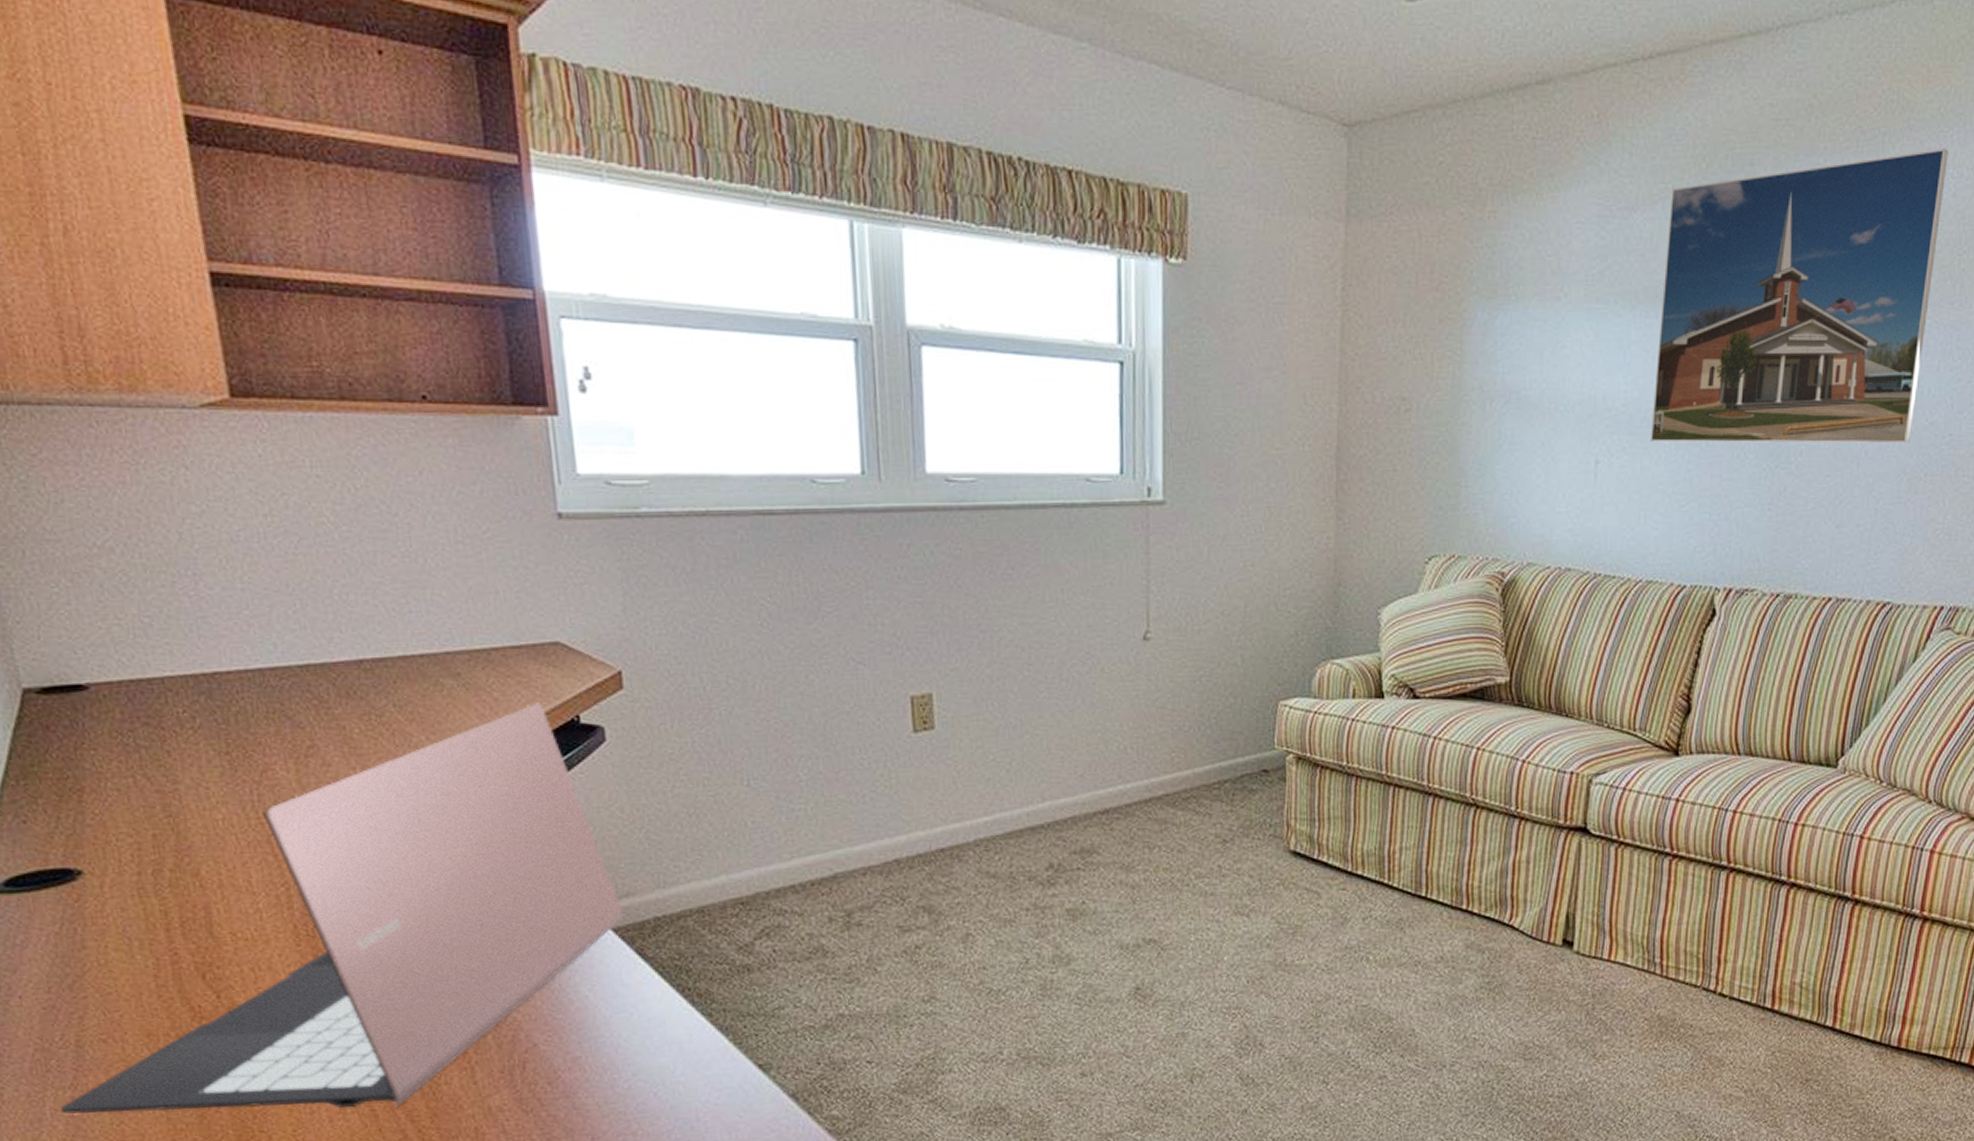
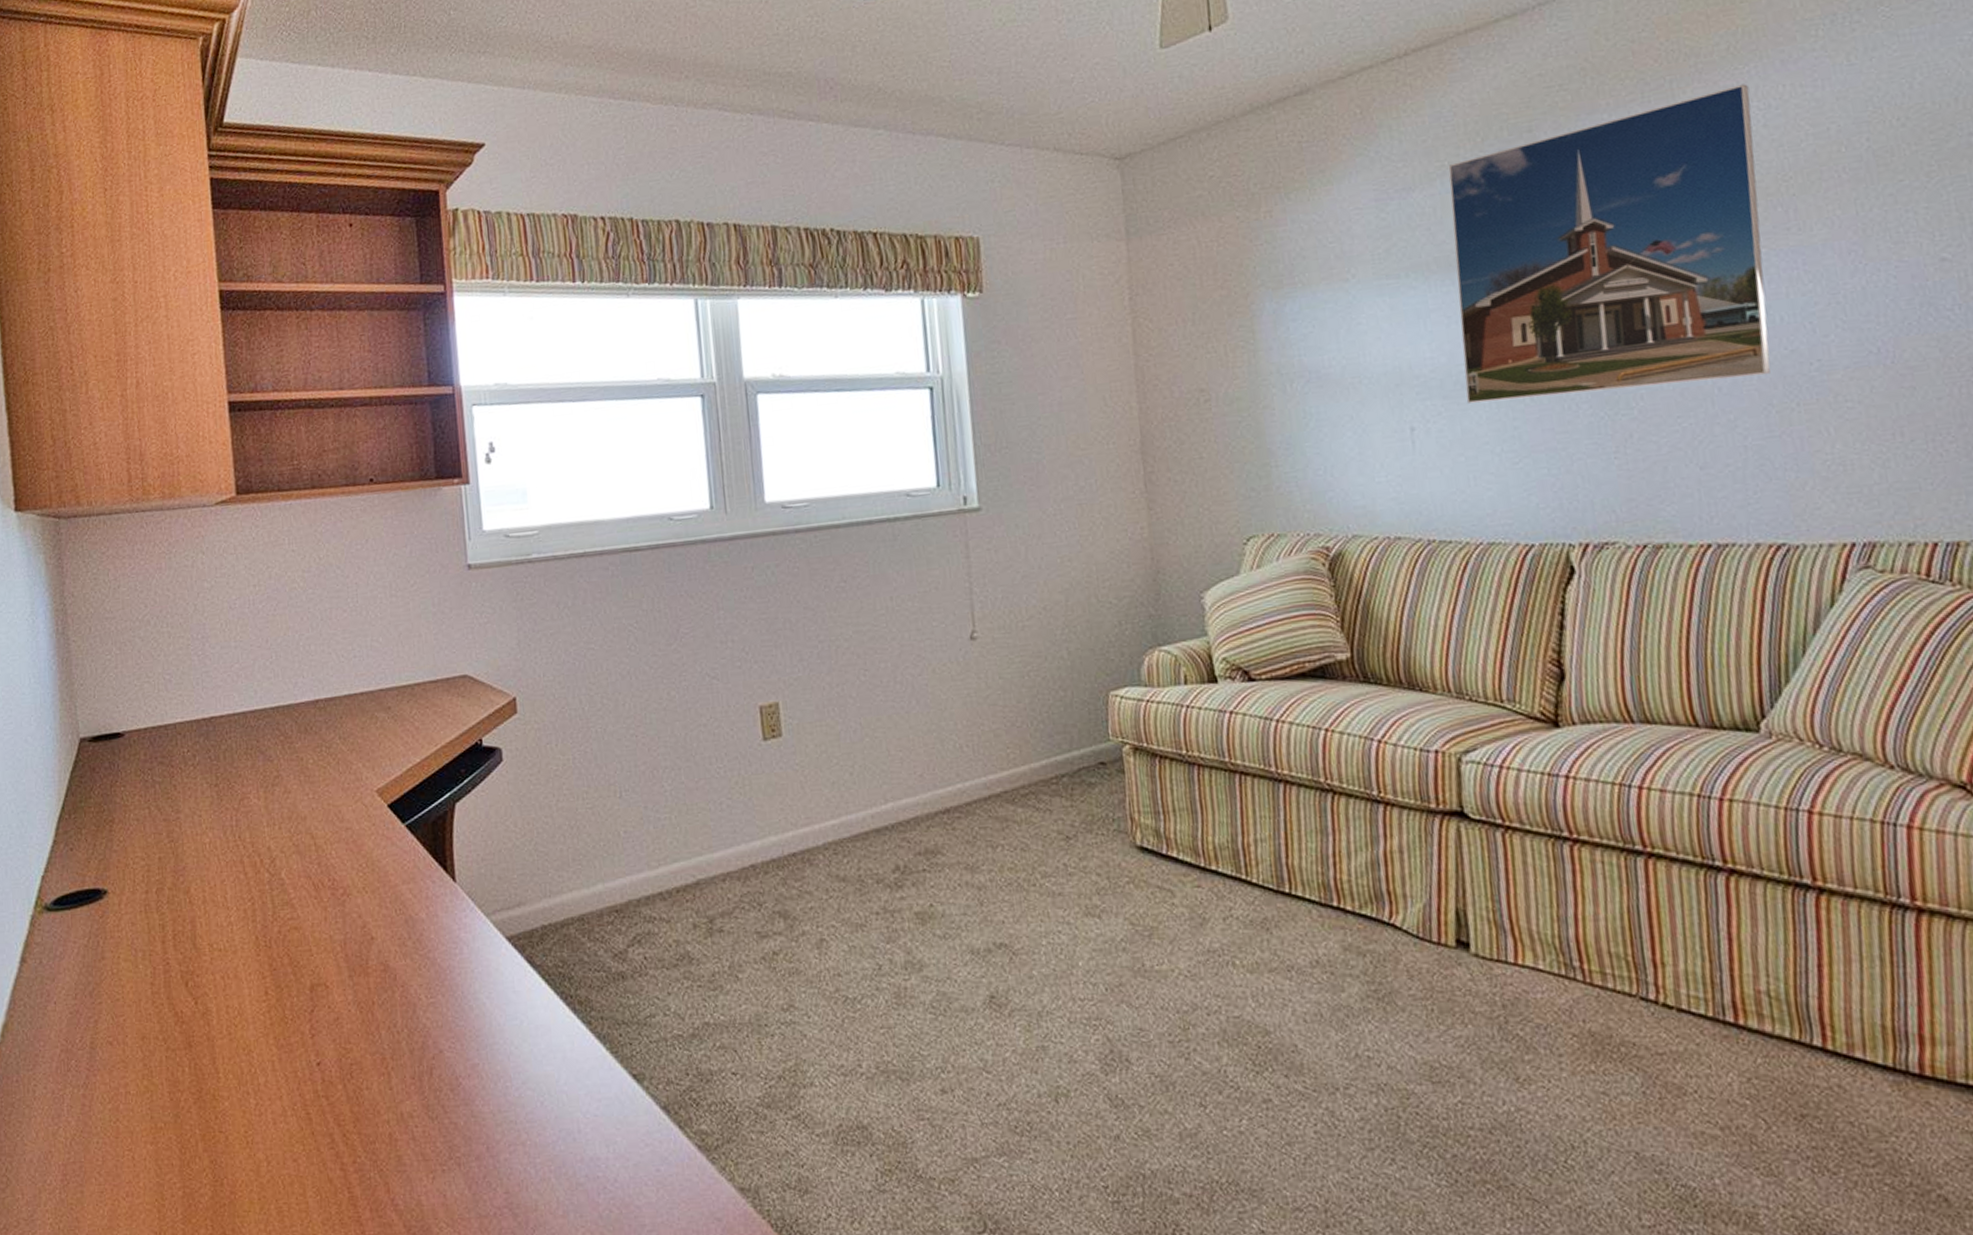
laptop: present [61,703,624,1114] -> none [75,729,517,1111]

